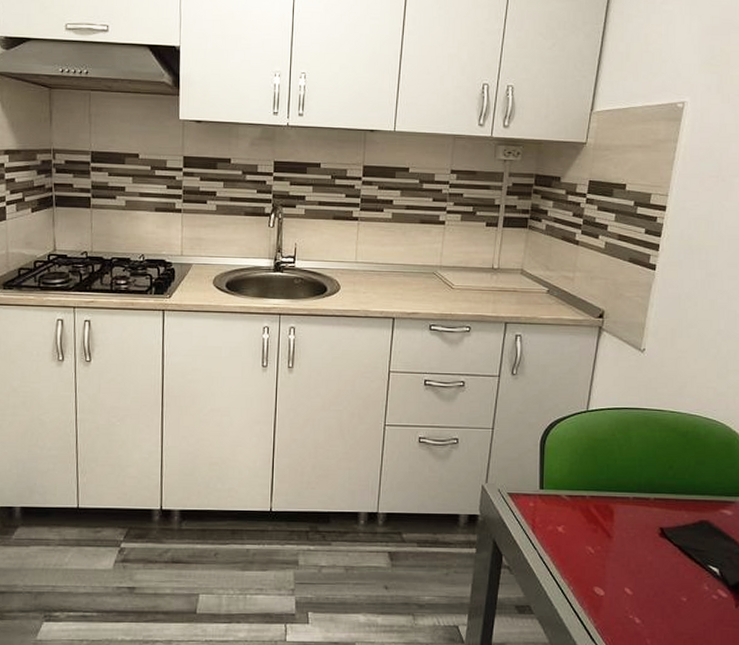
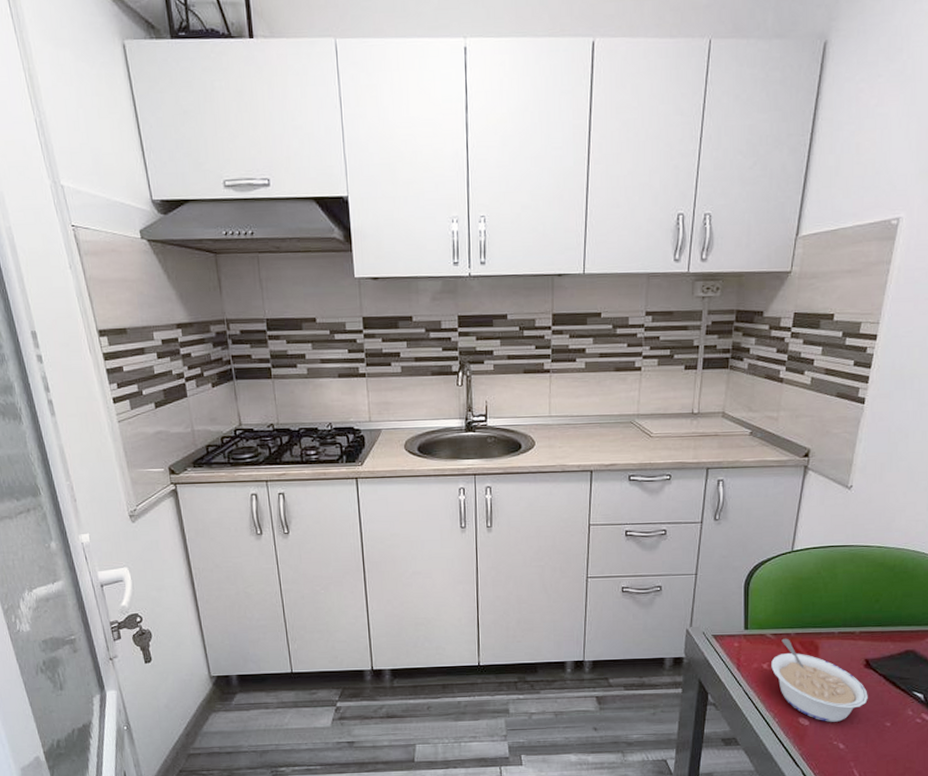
legume: none [566,500,663,594] -> present [771,638,868,722]

